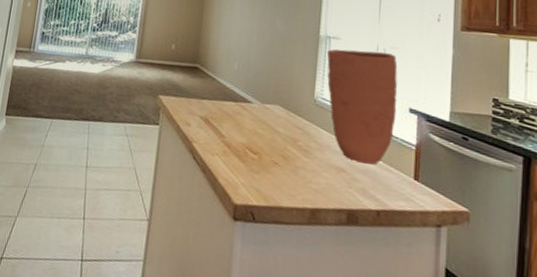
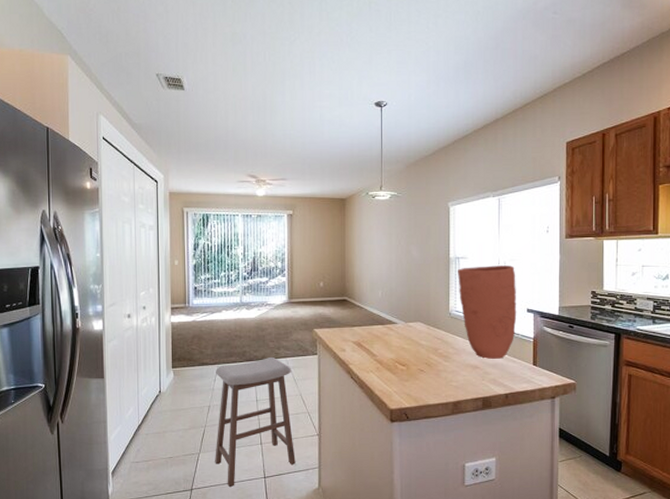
bar stool: none [31,119,129,264] -> present [215,356,296,487]

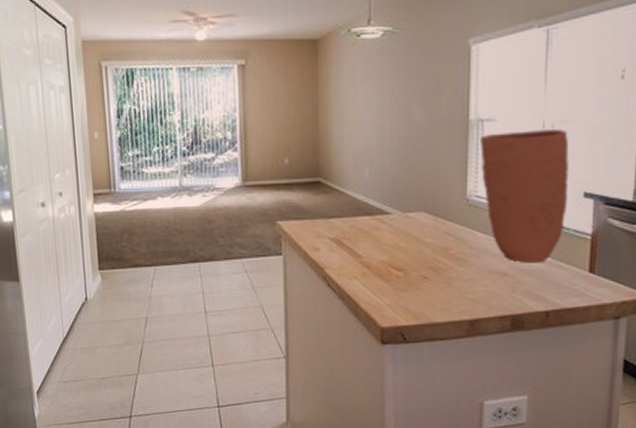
bar stool: present [215,356,296,487] -> none [152,257,257,416]

